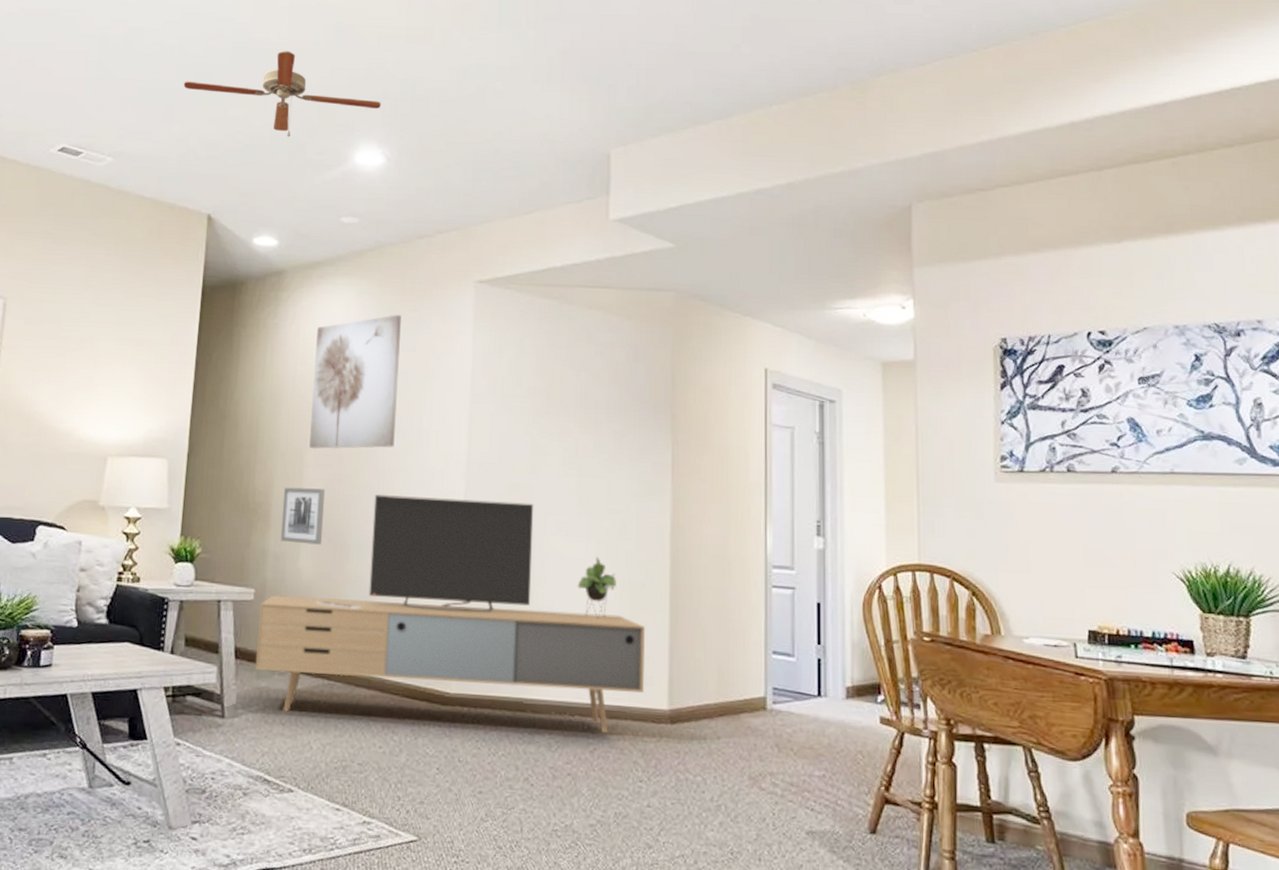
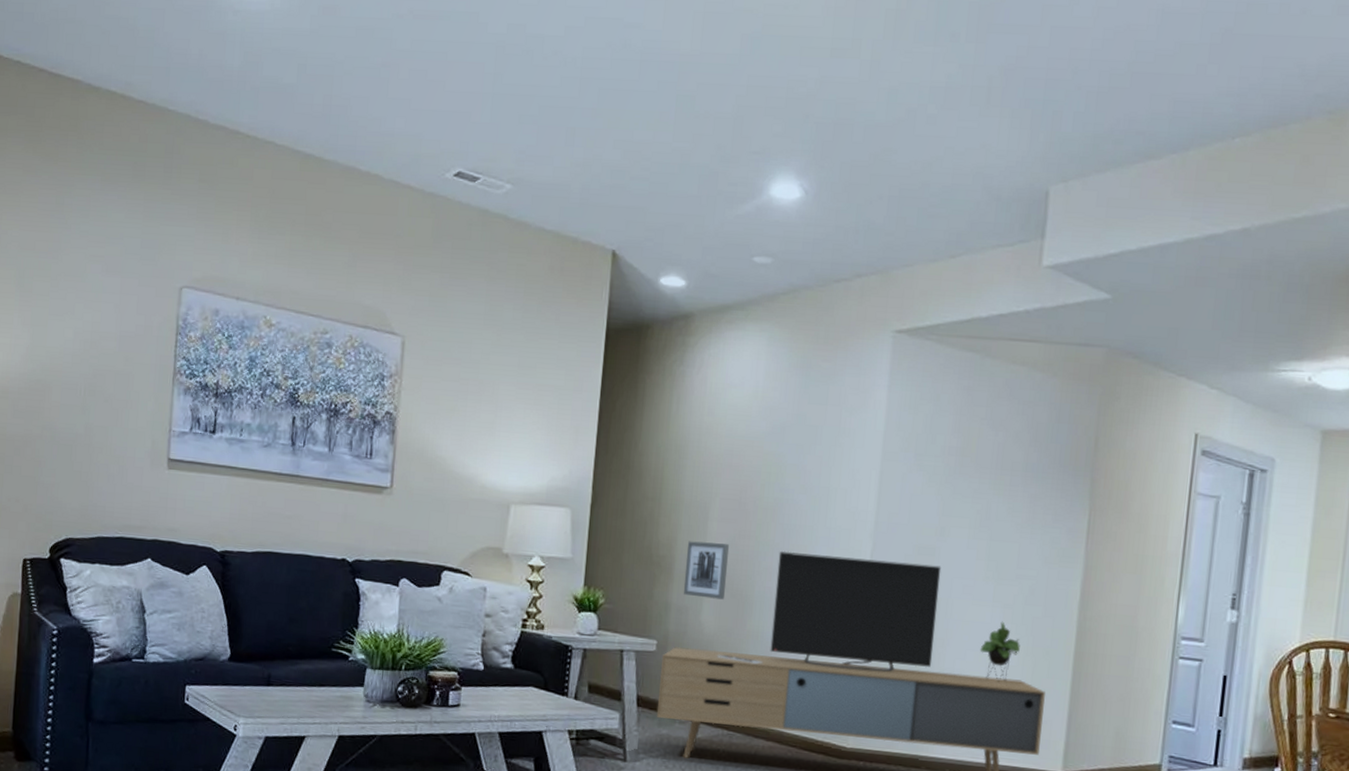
ceiling fan: present [183,50,381,138] -> none [586,63,801,165]
wall art: present [309,315,401,450] -> none [714,365,814,505]

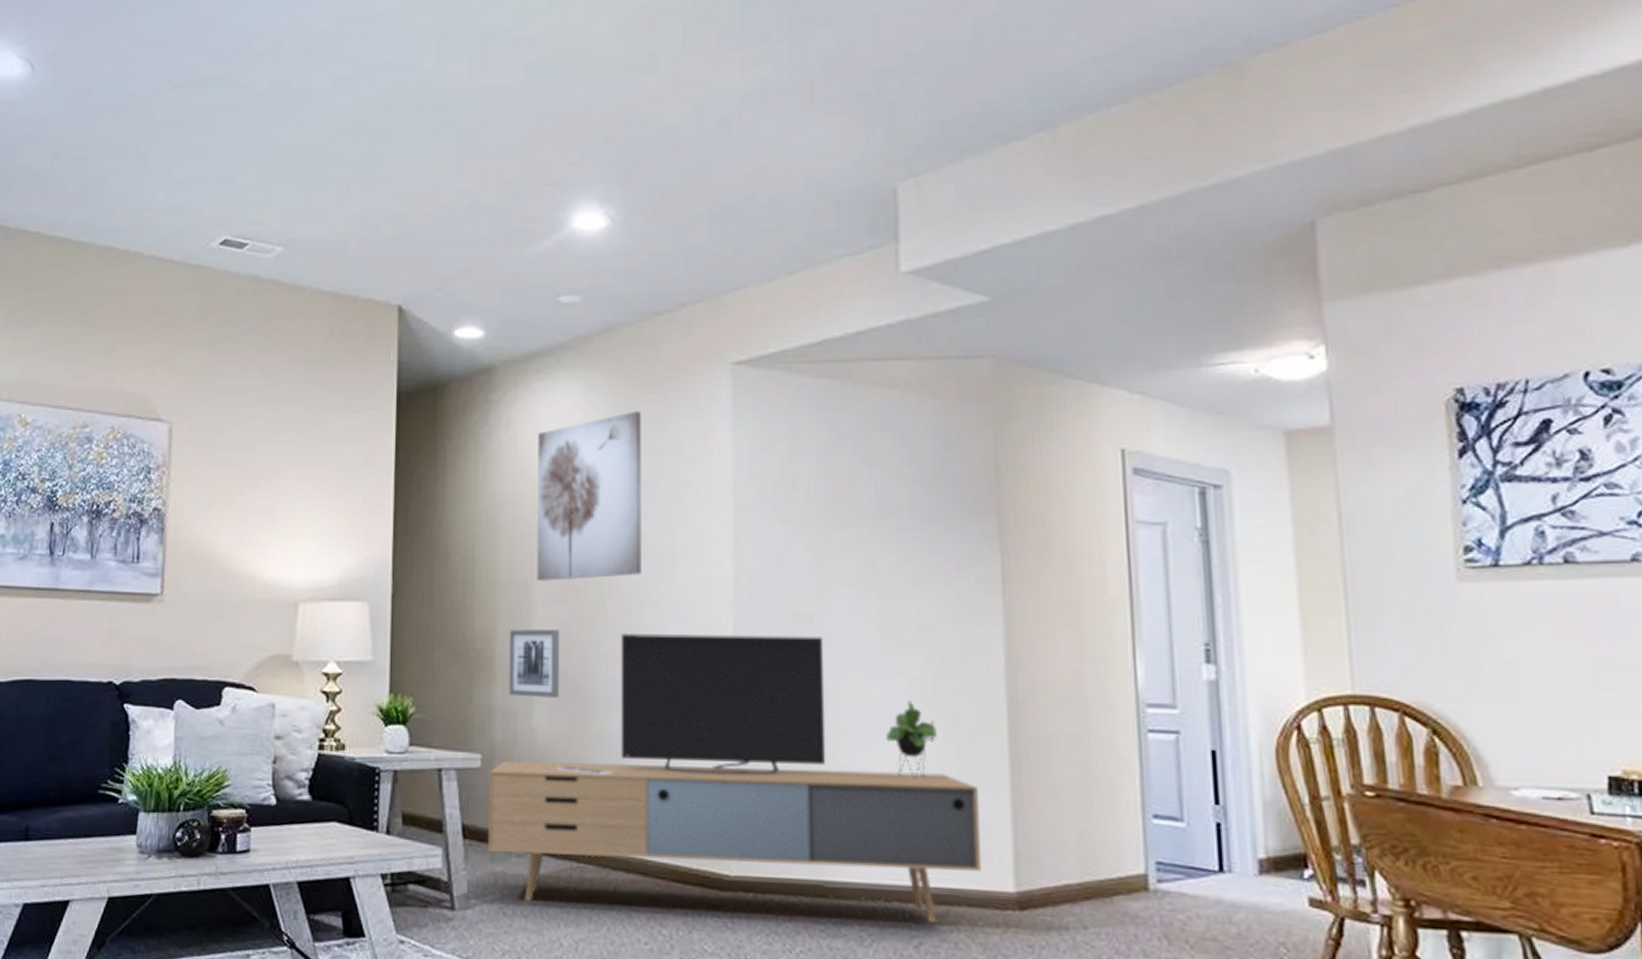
wall art: none [714,365,814,505] -> present [536,411,641,582]

